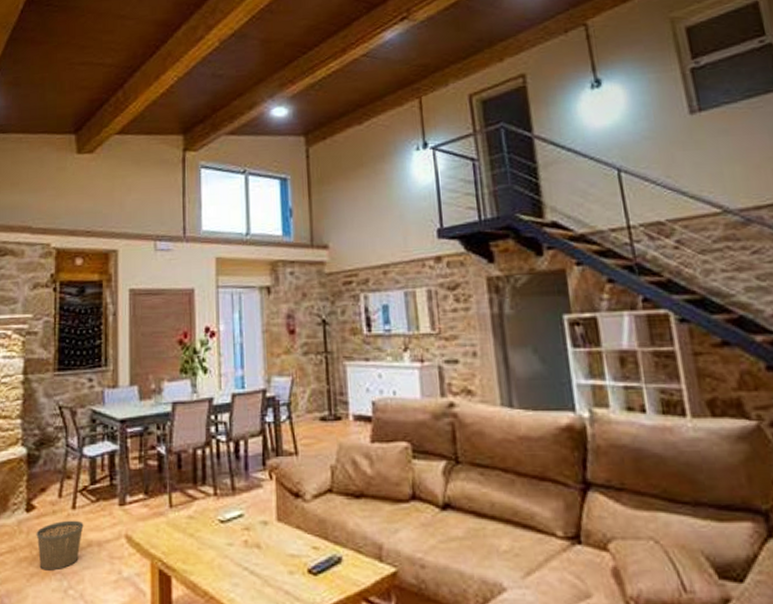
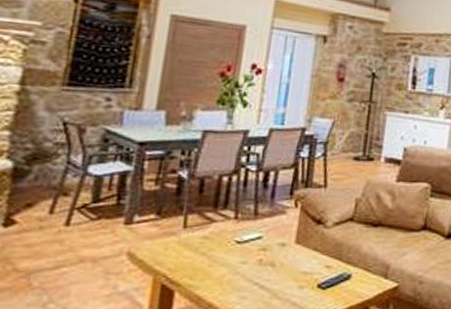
basket: present [36,520,84,571] -> none [13,236,78,286]

